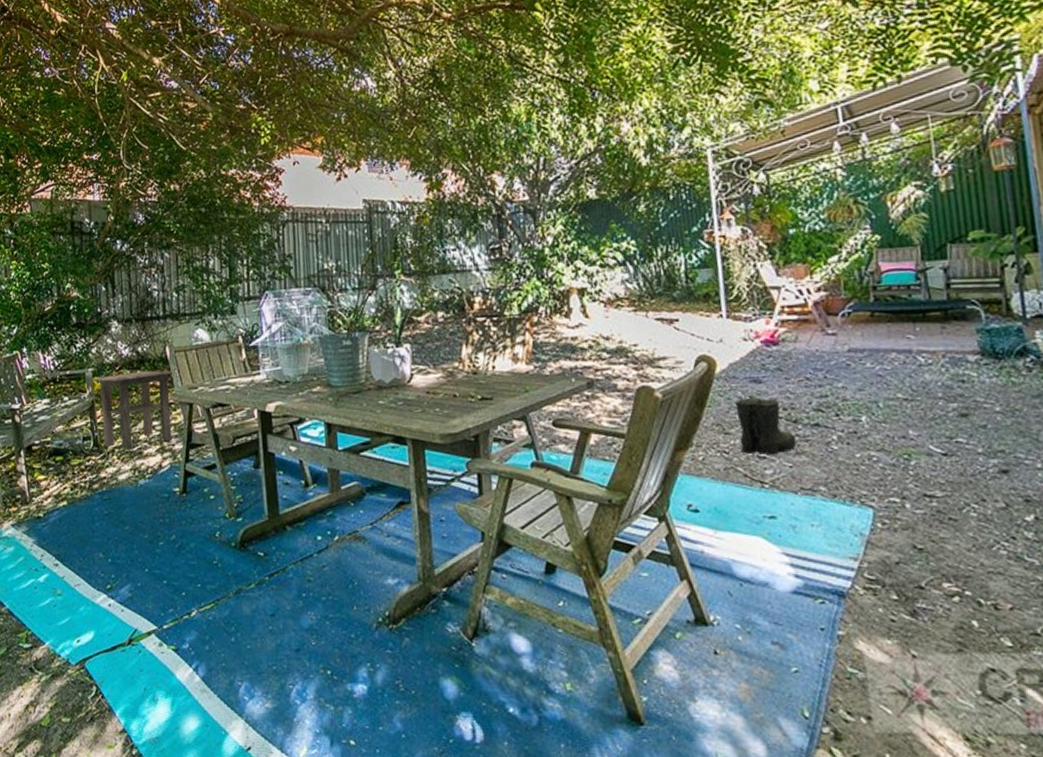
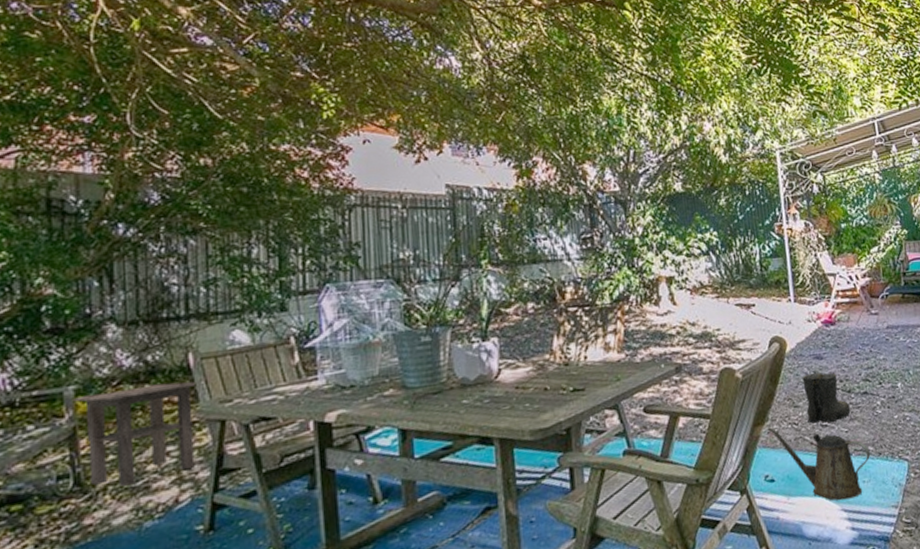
watering can: none [691,453,823,543] -> present [767,427,871,501]

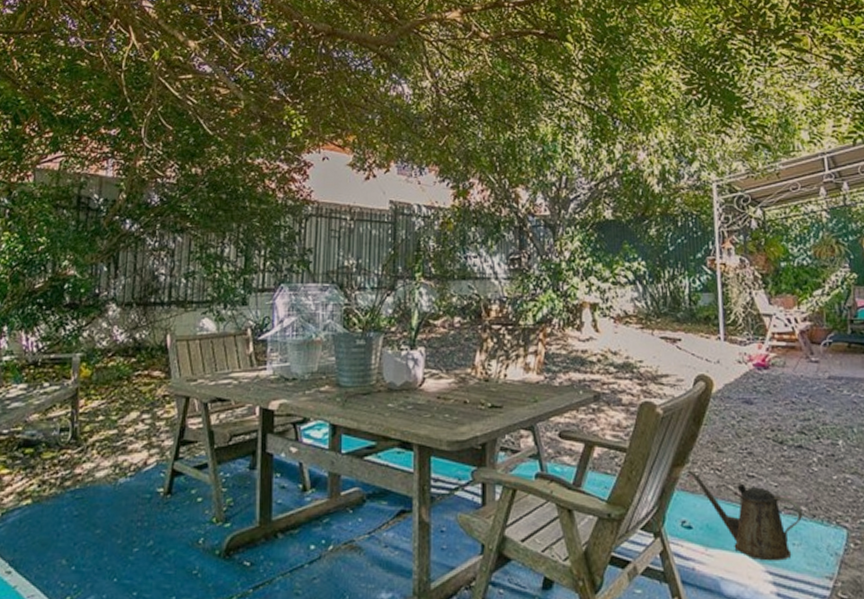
side table: present [73,381,196,487] -> none [79,359,171,444]
boots: present [802,372,851,424] -> none [728,417,782,475]

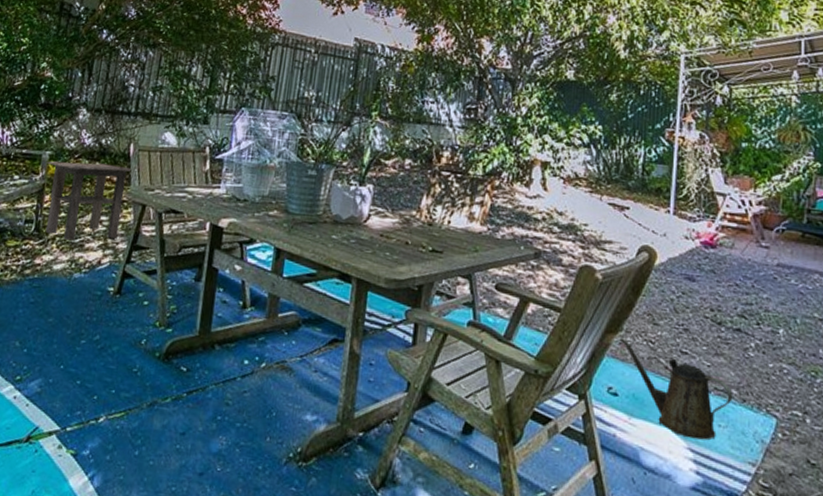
side table: none [79,359,171,444] -> present [45,160,132,241]

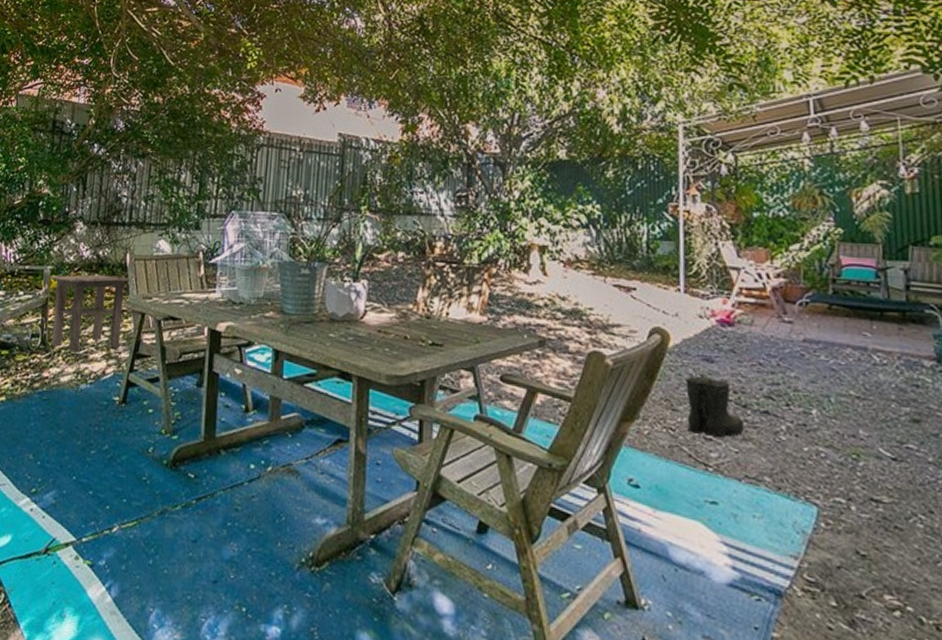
watering can: present [619,338,733,440] -> none [636,426,767,533]
boots: none [666,293,718,353] -> present [685,375,745,439]

